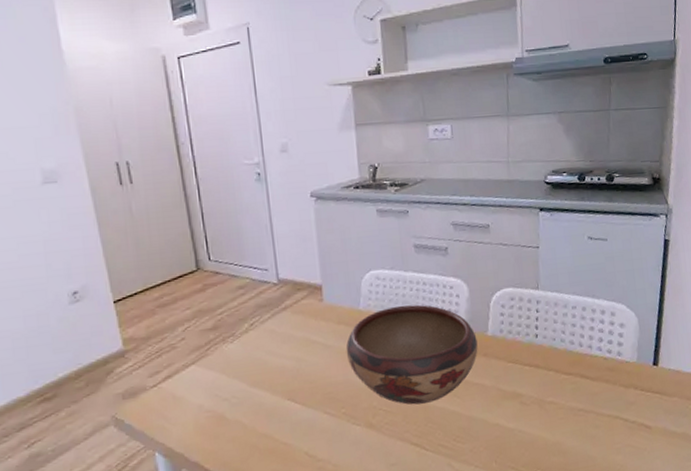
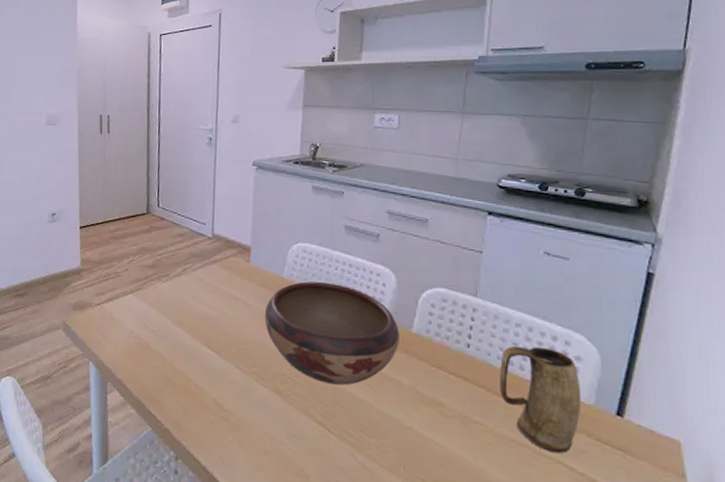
mug: none [563,321,628,411] -> present [500,345,582,454]

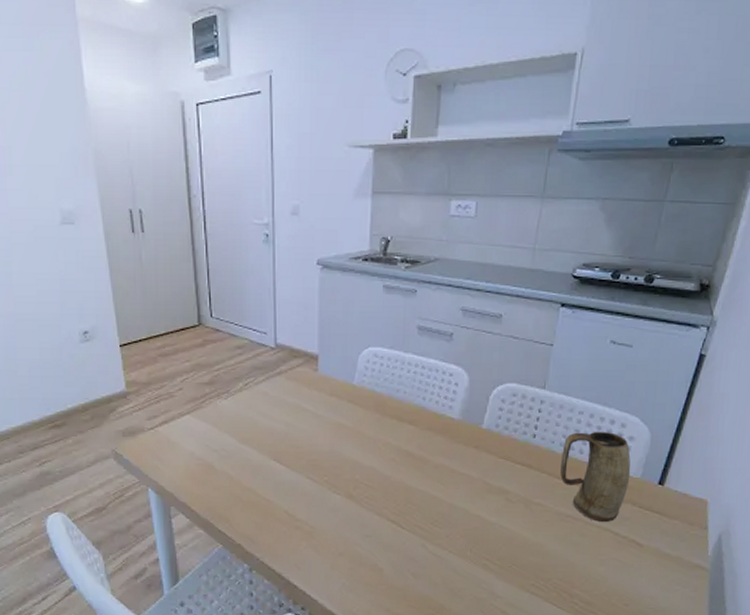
decorative bowl: present [264,281,399,385] -> none [335,386,470,484]

